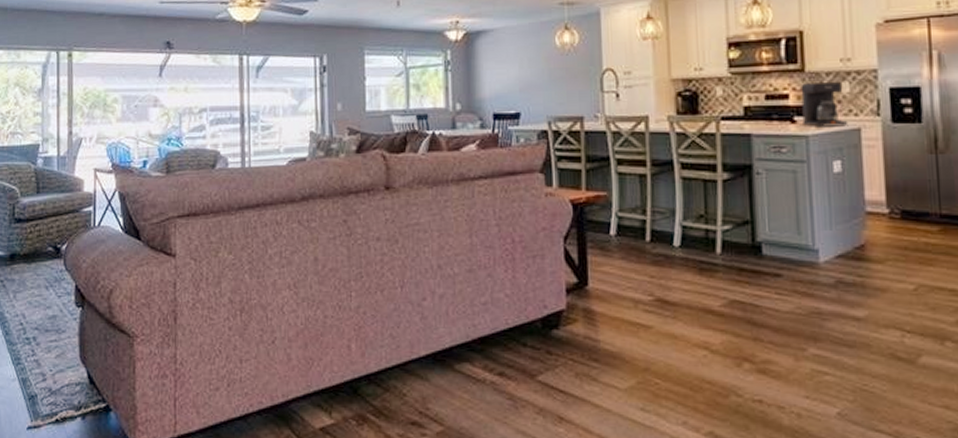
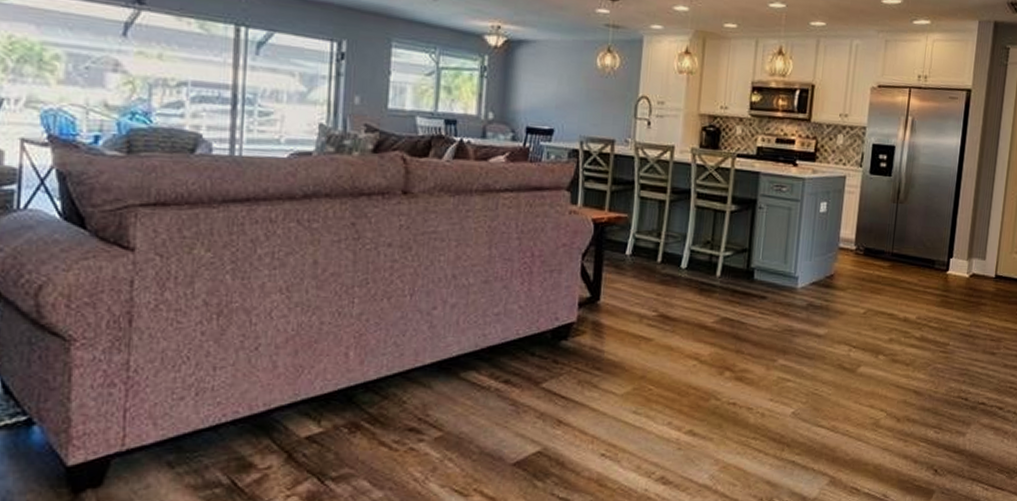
coffee maker: present [801,82,849,127] -> none [802,132,838,173]

